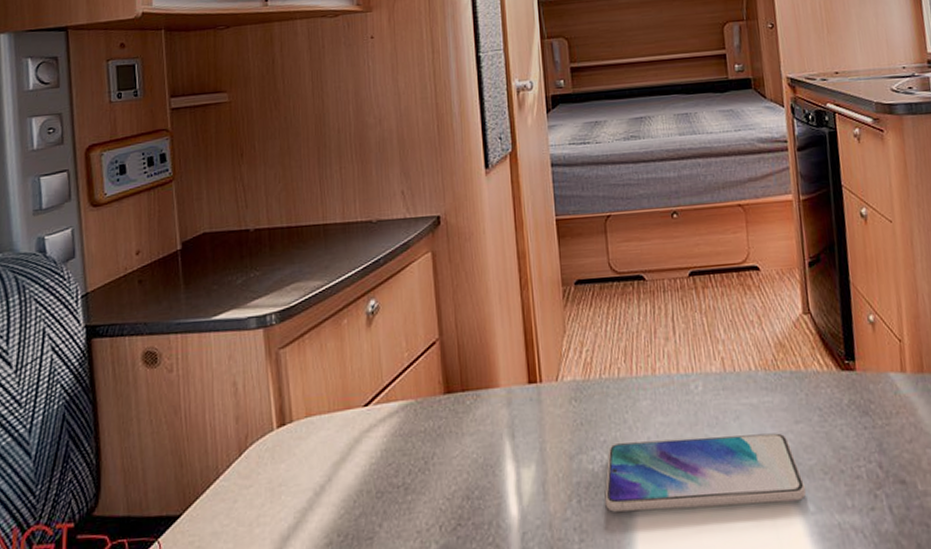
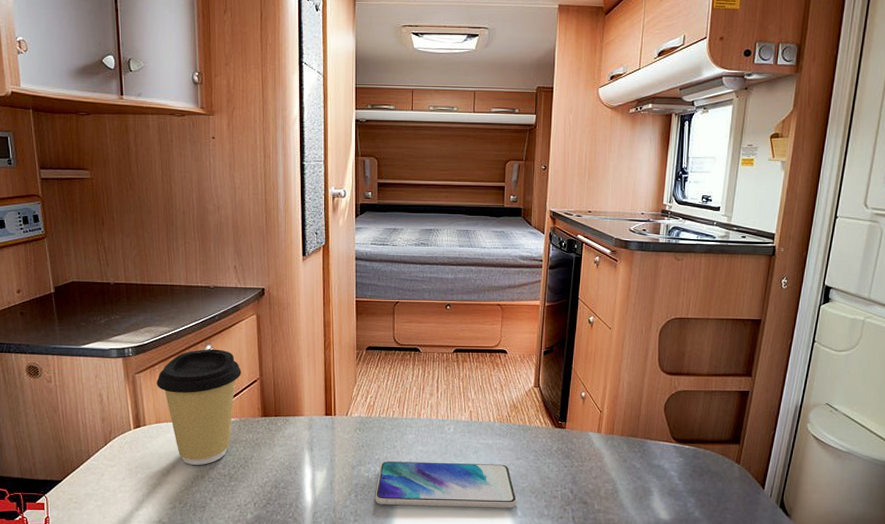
coffee cup: none [306,303,415,475] -> present [157,349,241,465]

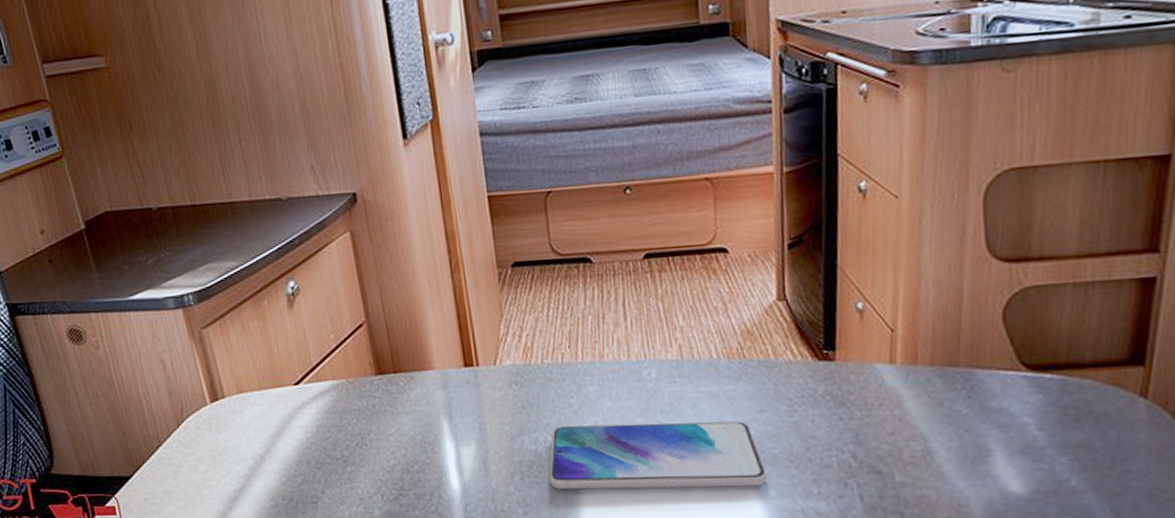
coffee cup: present [157,349,241,465] -> none [230,285,341,447]

